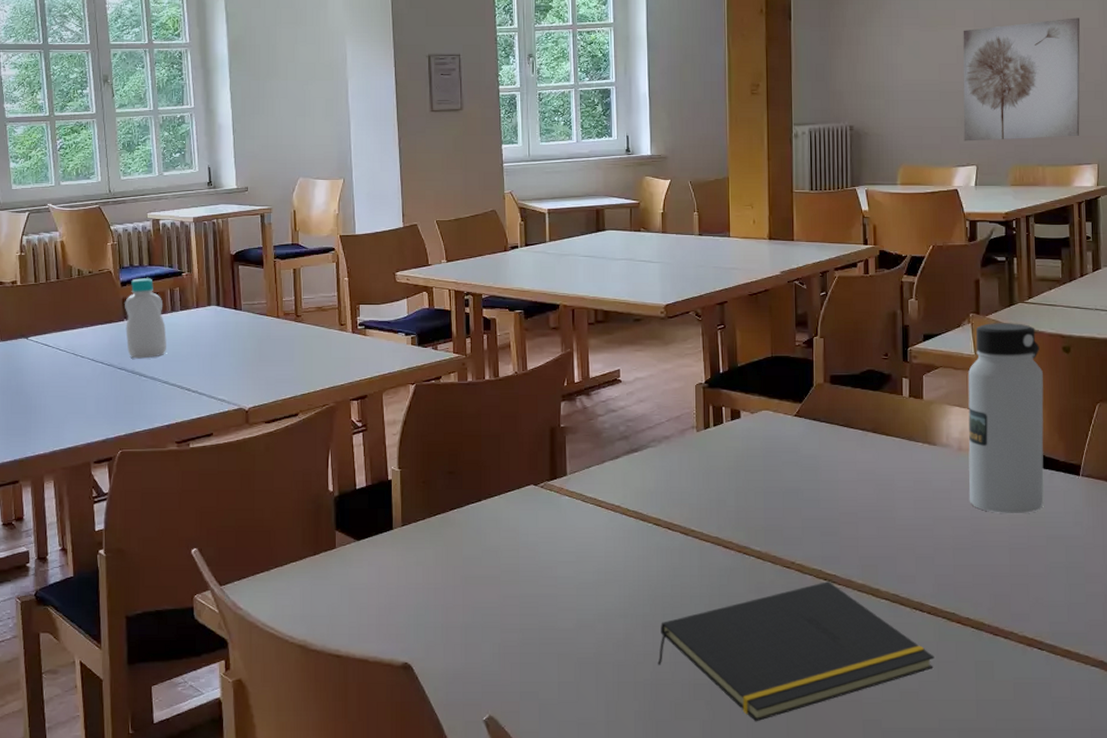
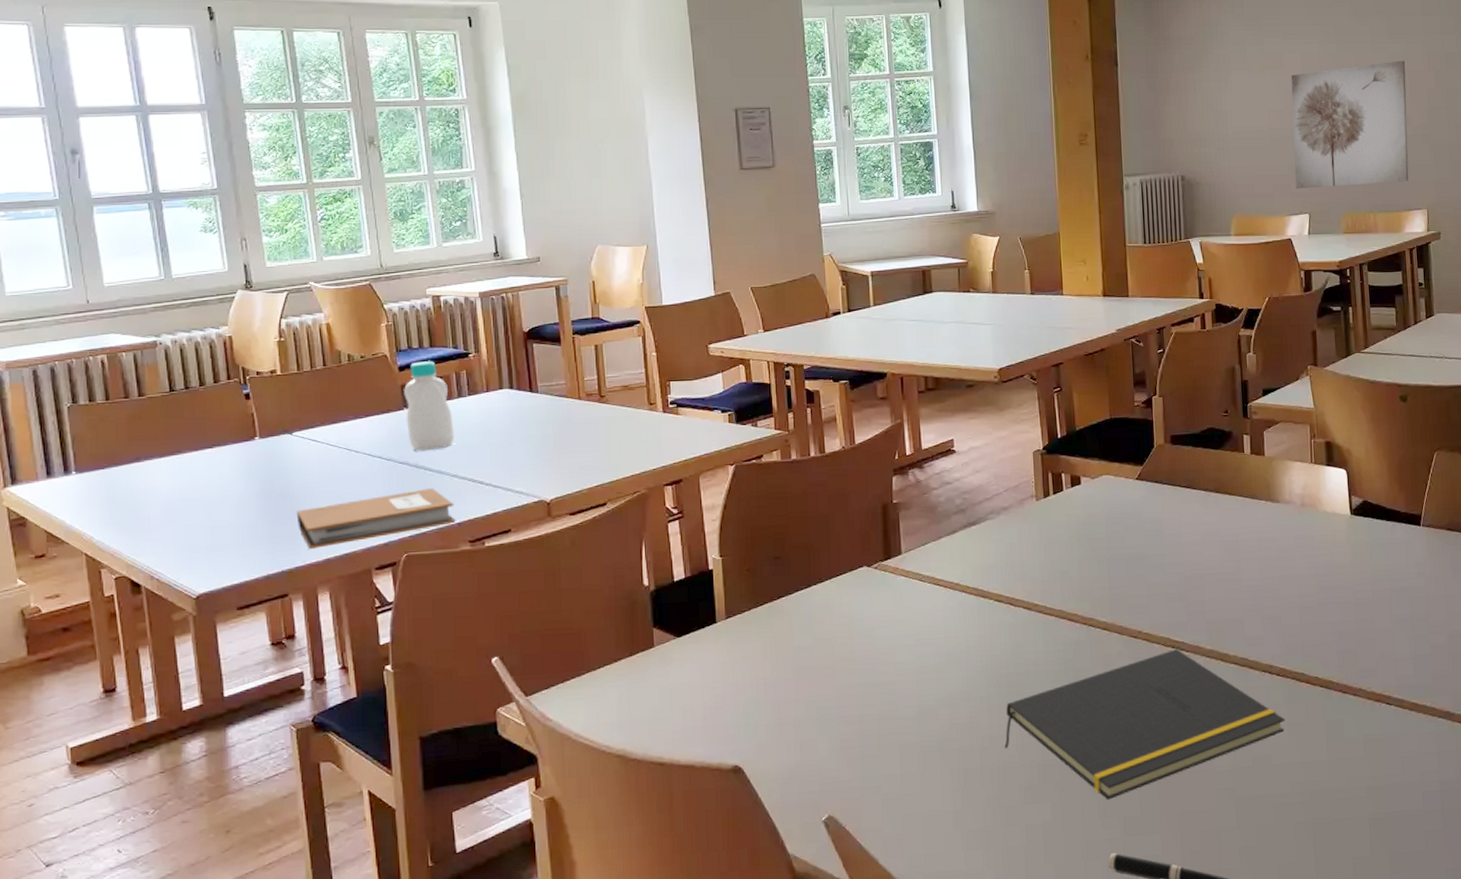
notebook: none [28,393,165,441] -> present [296,488,456,549]
water bottle: present [968,323,1044,514] -> none [1308,373,1386,569]

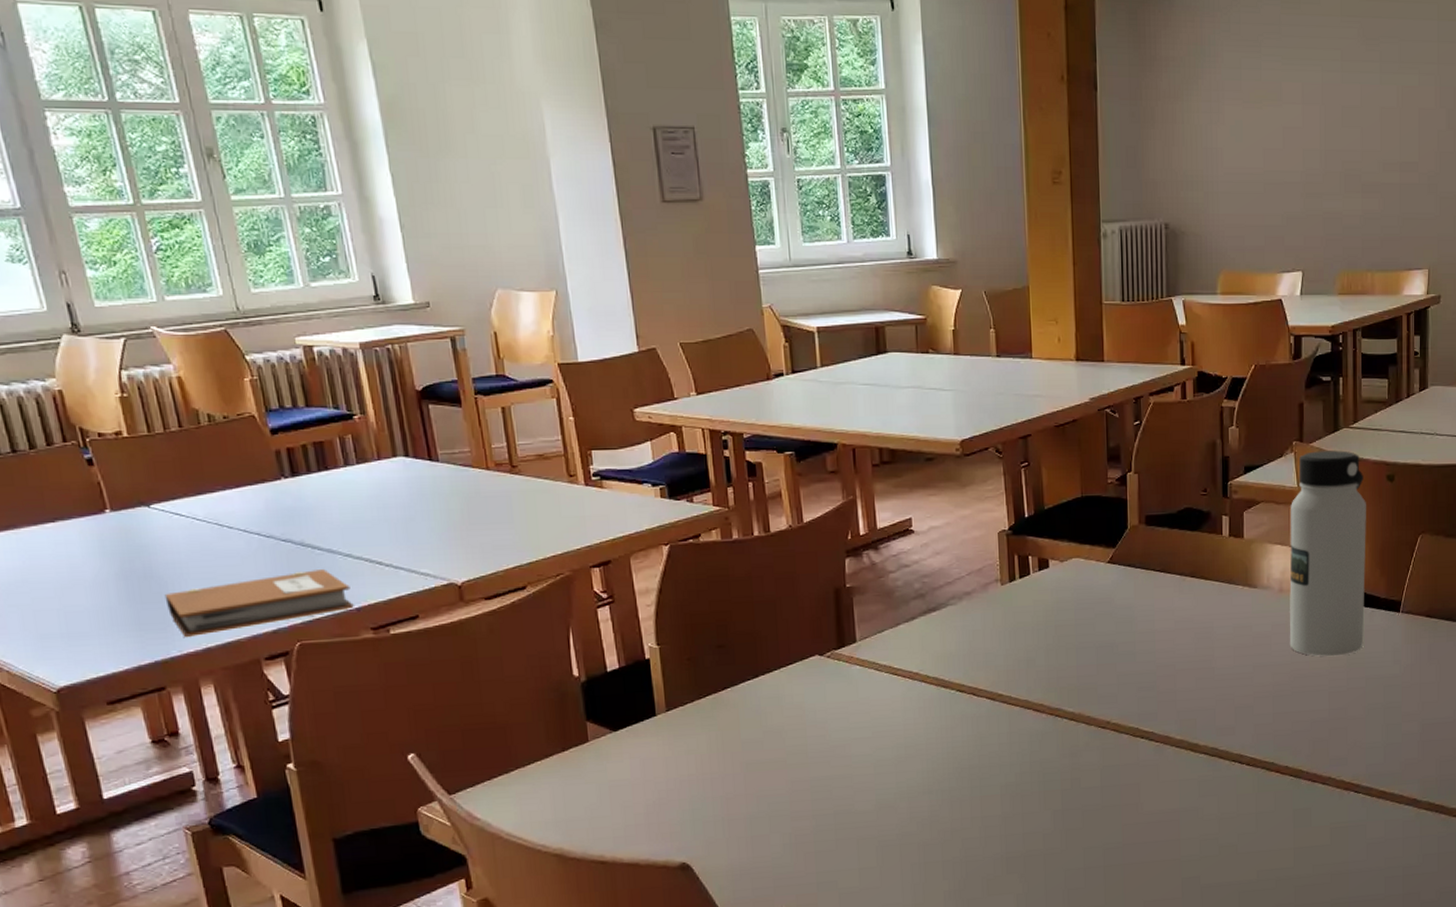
bottle: present [404,361,455,451] -> none [279,423,345,527]
notepad: present [1004,649,1285,800] -> none [966,739,1253,891]
wall art: present [1291,61,1409,189] -> none [1289,95,1416,243]
water bottle: none [1308,373,1386,569] -> present [1289,450,1366,657]

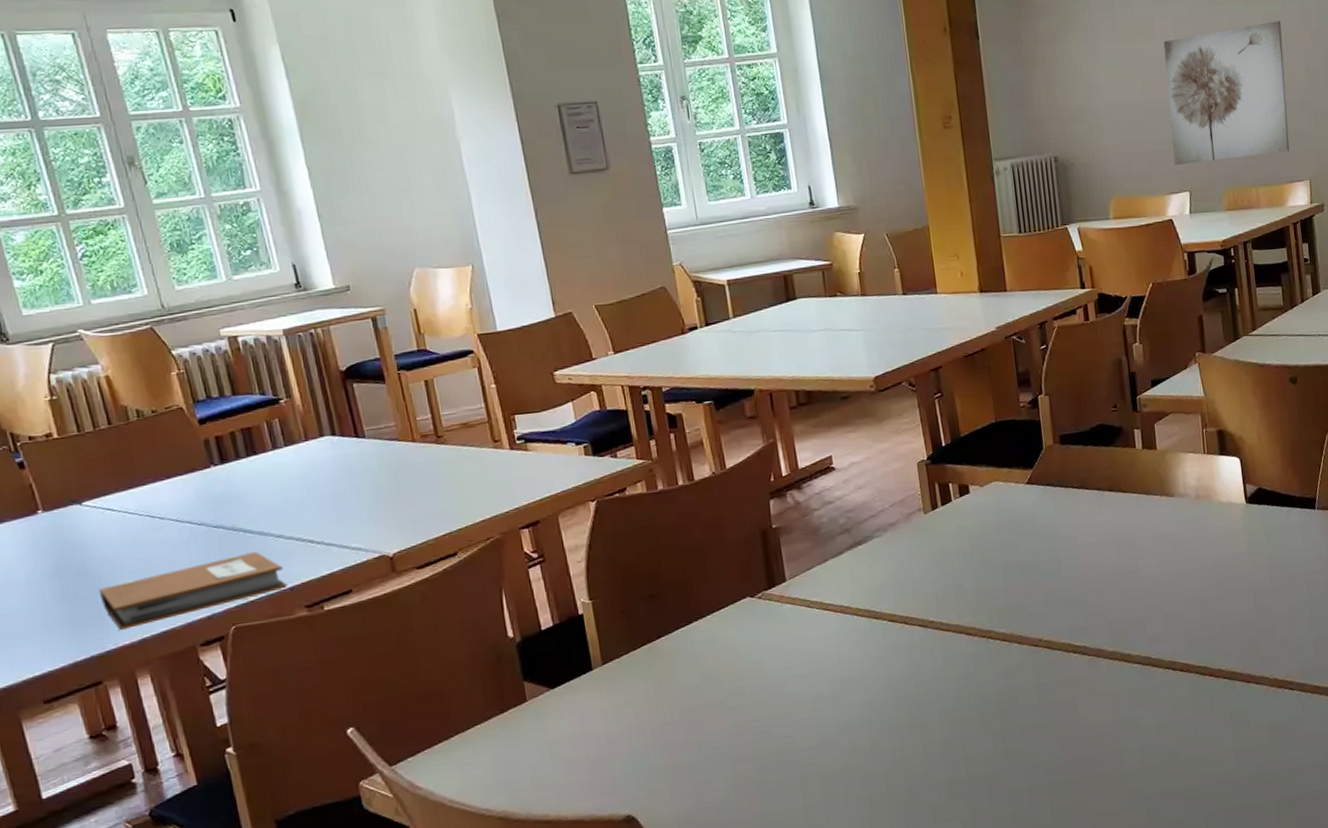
wall art: none [1289,95,1416,243] -> present [1163,21,1290,166]
water bottle: present [1289,450,1366,657] -> none [1199,357,1283,559]

